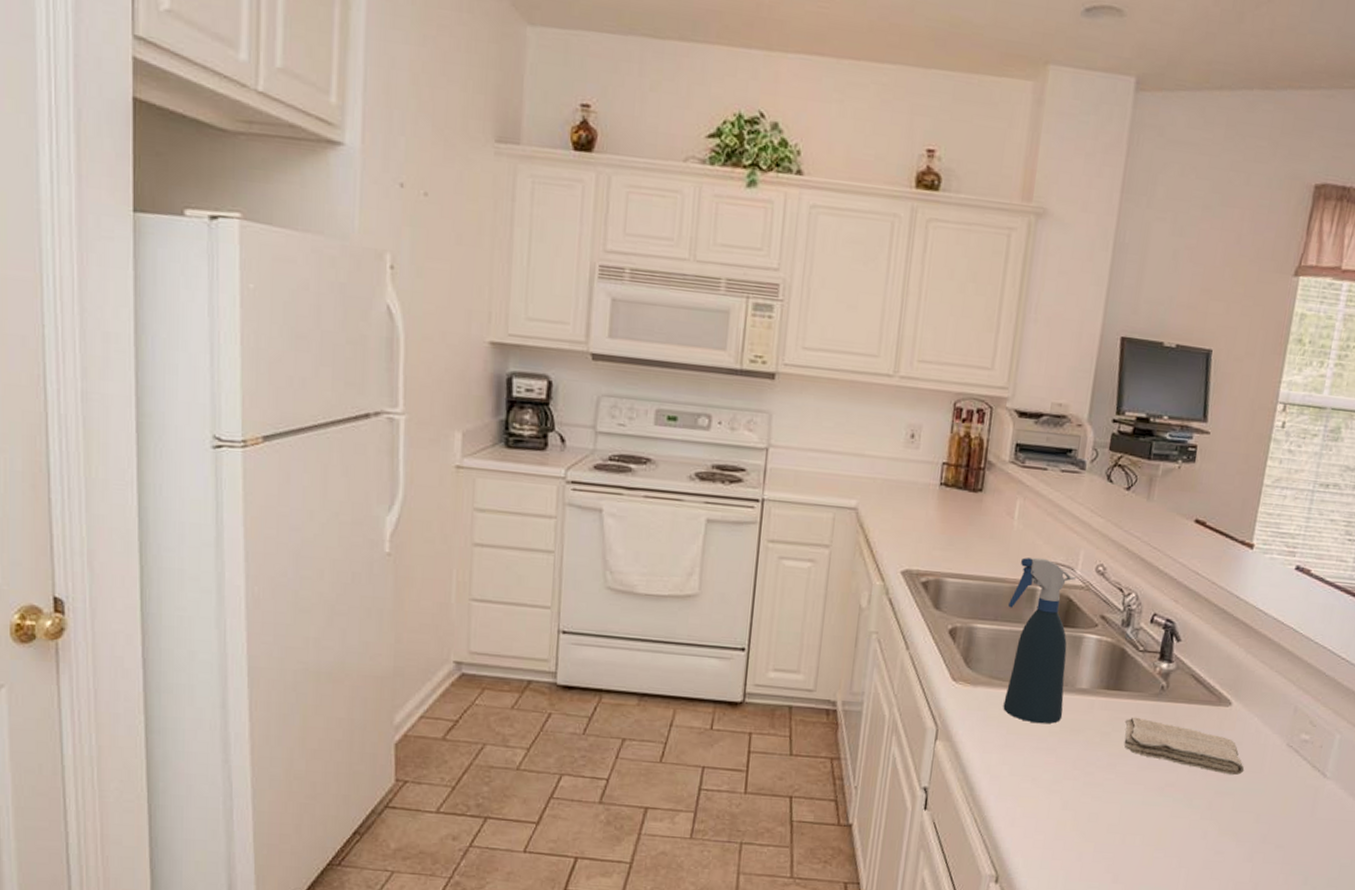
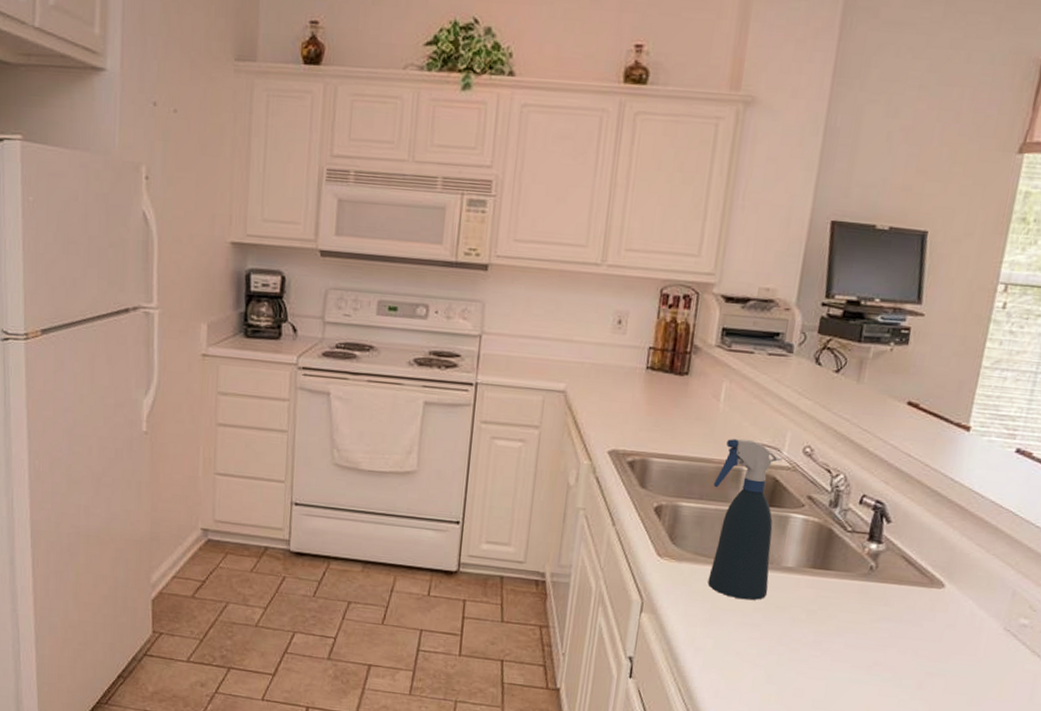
washcloth: present [1124,717,1245,776] -> none [830,596,958,658]

